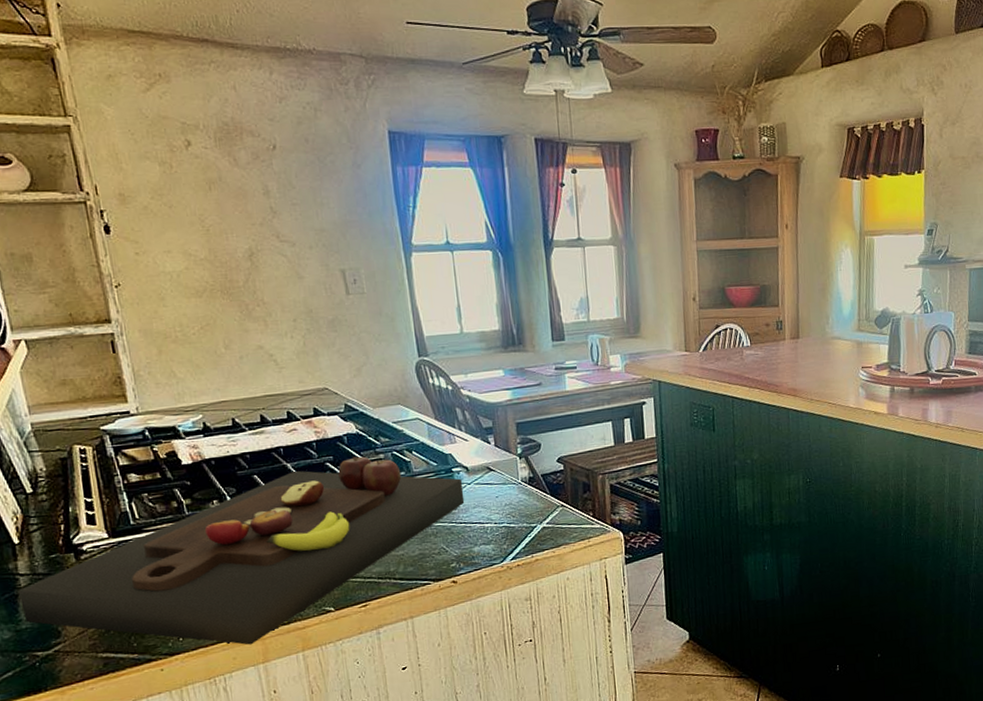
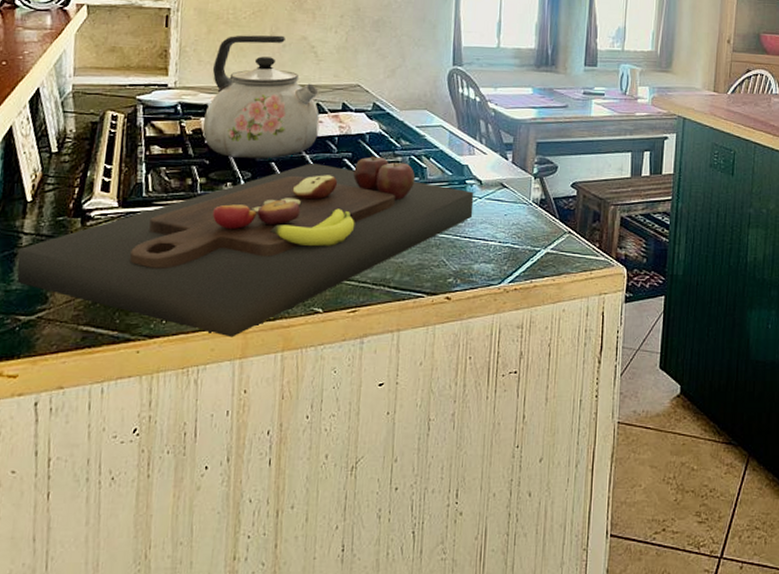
kettle: none [172,347,296,476] -> present [202,35,320,159]

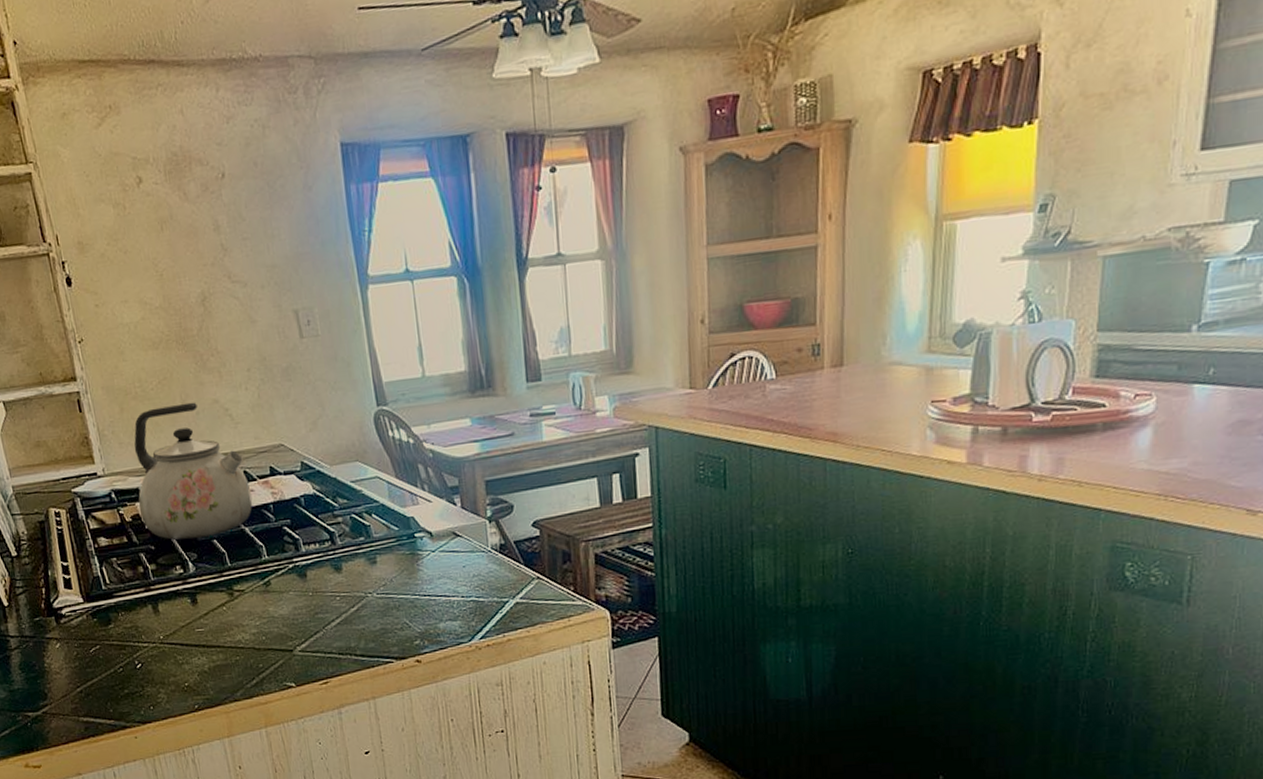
cutting board: present [17,156,474,338] -> none [9,519,429,718]

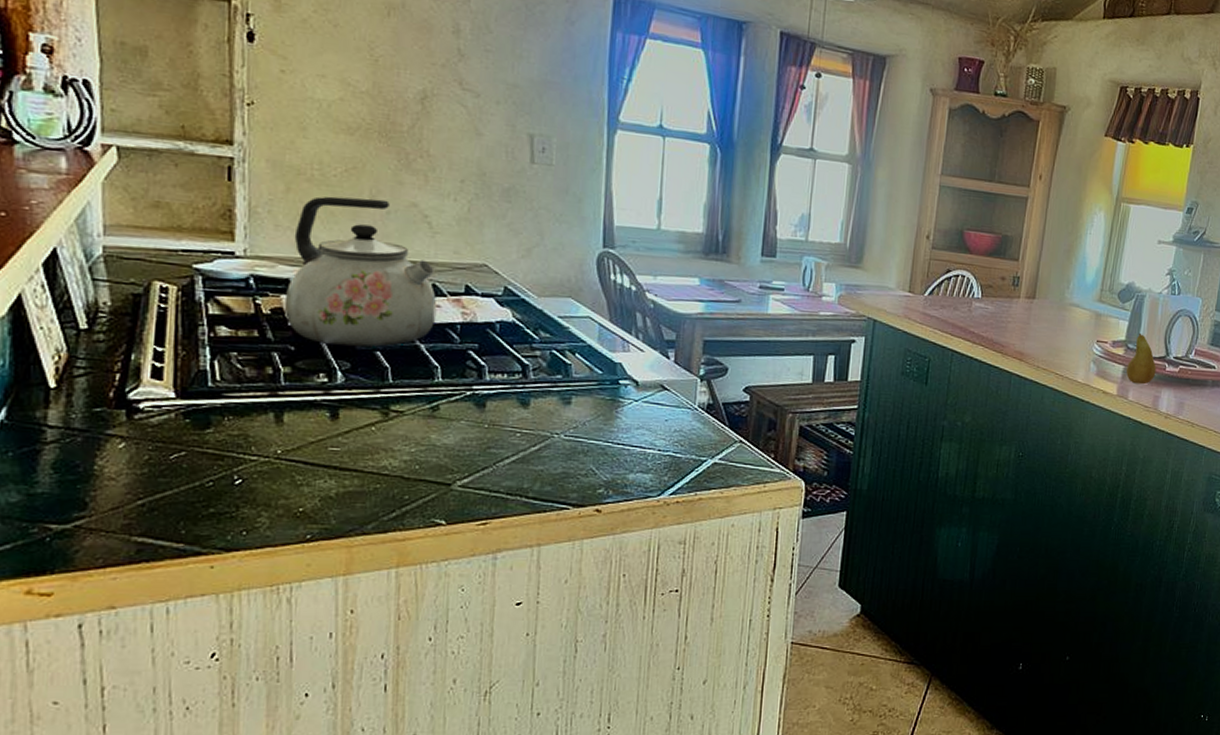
fruit: none [977,380,1019,446] -> present [1126,332,1157,385]

